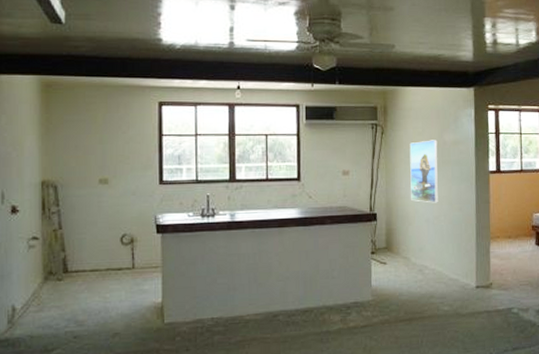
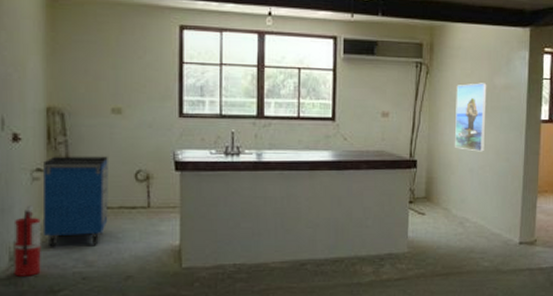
fire extinguisher: none [12,271,36,338] -> present [13,205,41,276]
storage cabinet: none [38,223,97,309] -> present [42,156,108,247]

